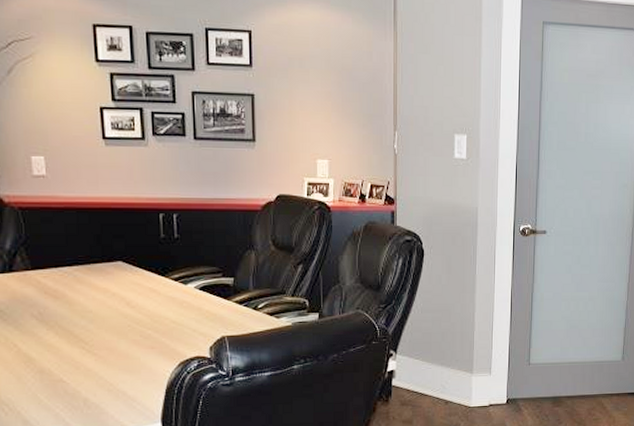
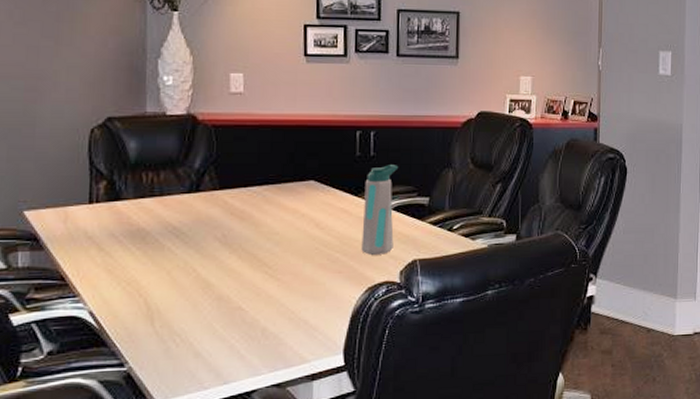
water bottle: none [171,246,203,332] -> present [361,165,399,255]

